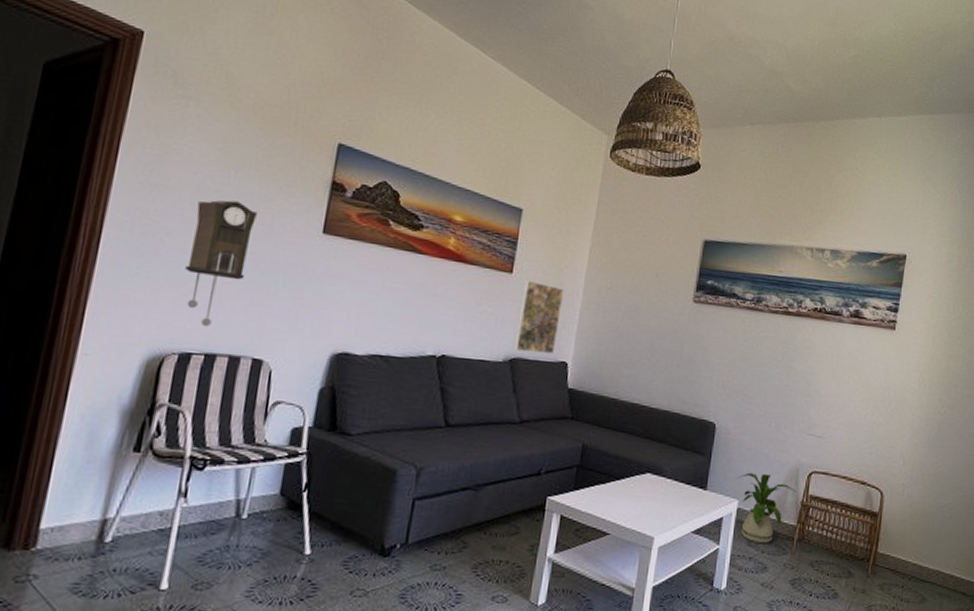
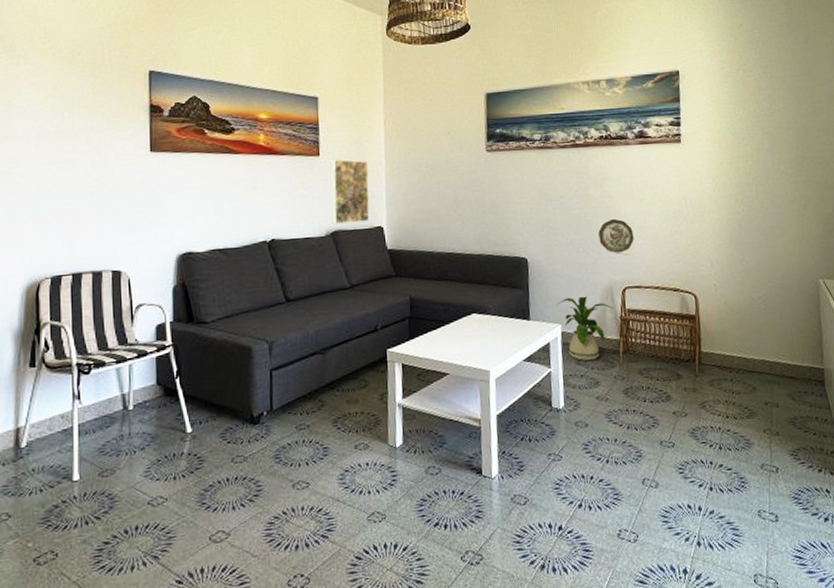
pendulum clock: present [185,200,257,327] -> none [42,138,93,251]
decorative plate: none [794,397,831,435] -> present [598,218,634,253]

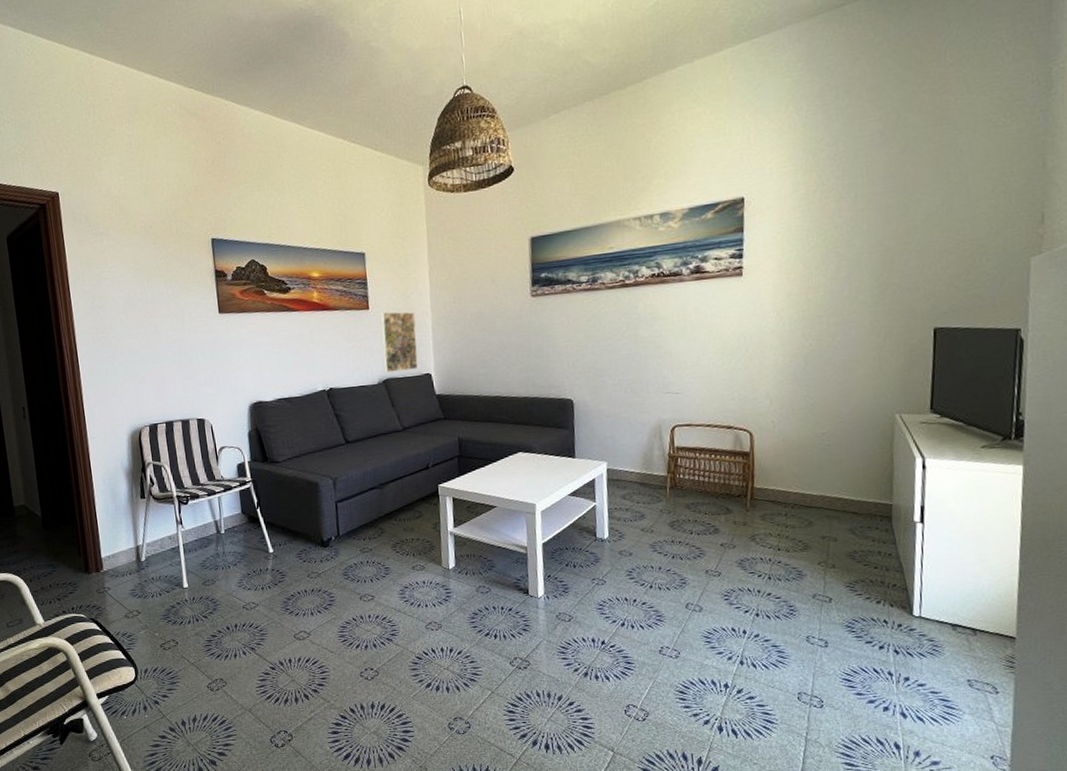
house plant: present [557,296,613,361] -> none [603,434,661,496]
decorative plate: present [598,218,634,253] -> none [647,358,686,393]

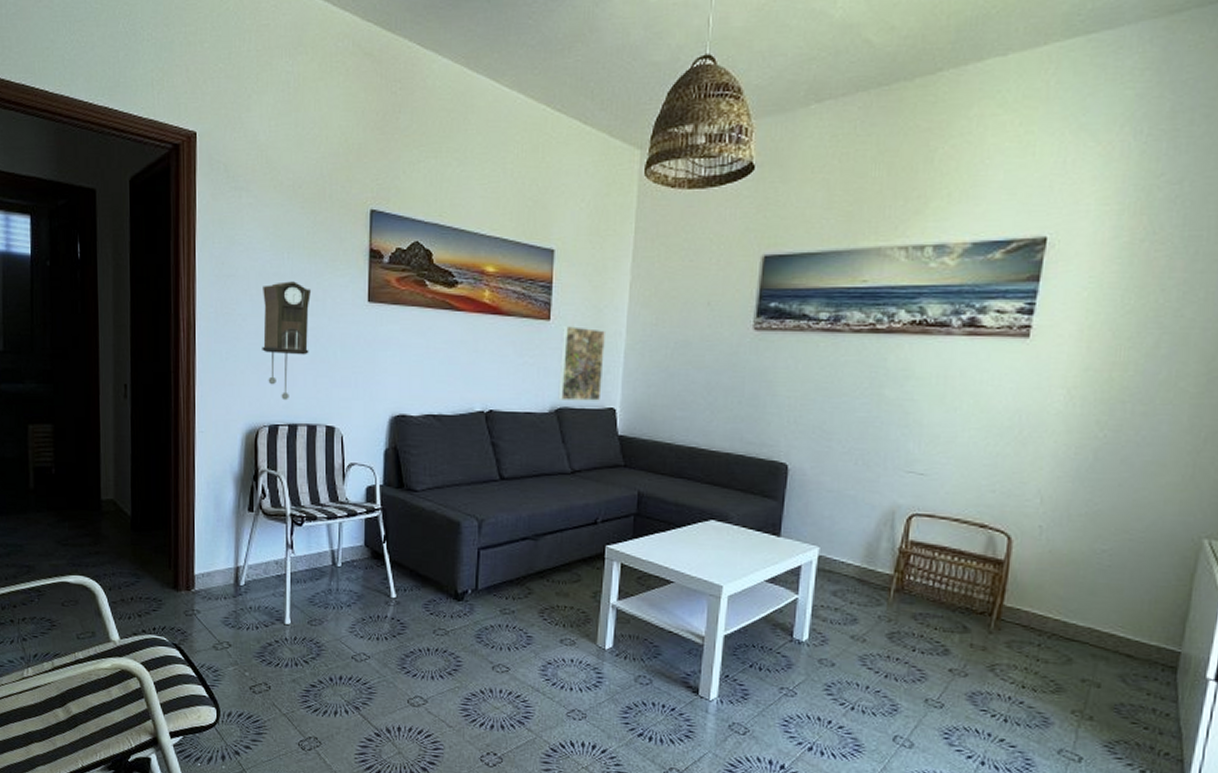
pendulum clock: none [130,304,175,403] -> present [262,281,311,401]

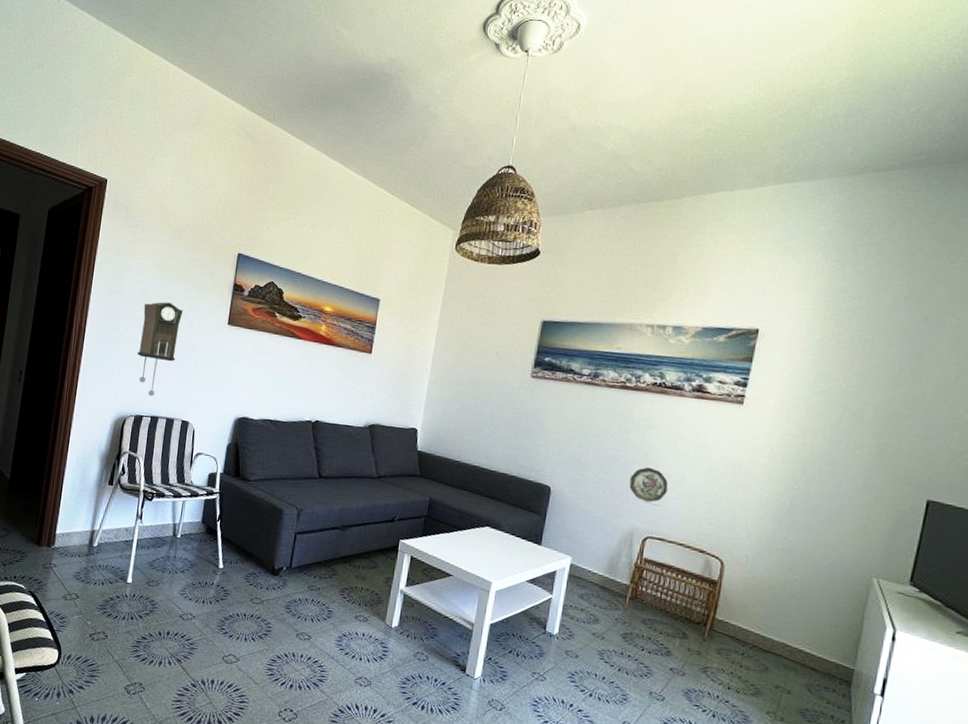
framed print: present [558,325,605,401] -> none [372,358,414,422]
decorative plate: none [887,428,936,472] -> present [629,466,668,503]

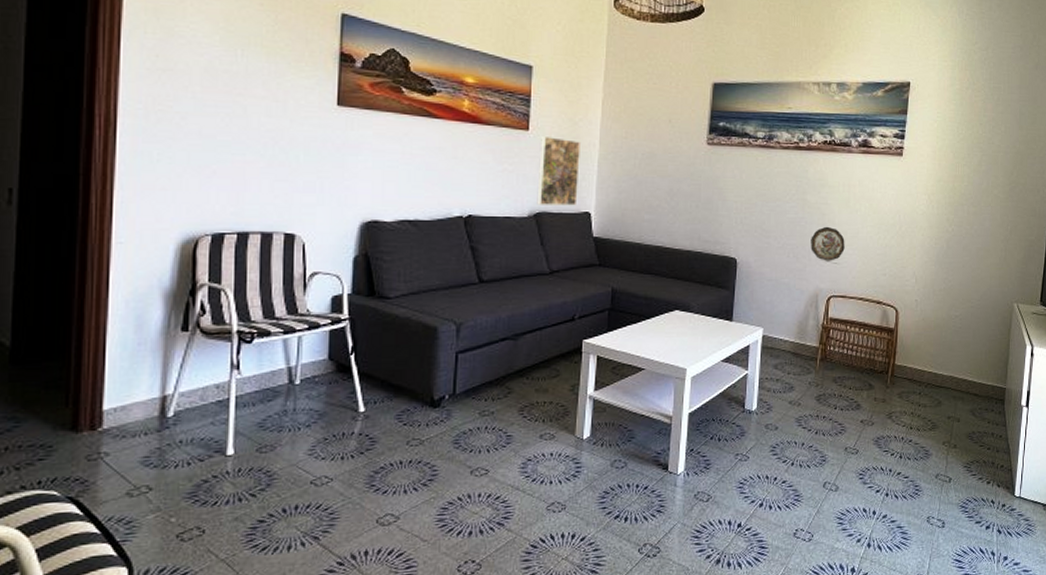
pendulum clock: present [137,302,183,397] -> none [206,80,269,207]
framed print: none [372,358,414,422] -> present [537,135,580,206]

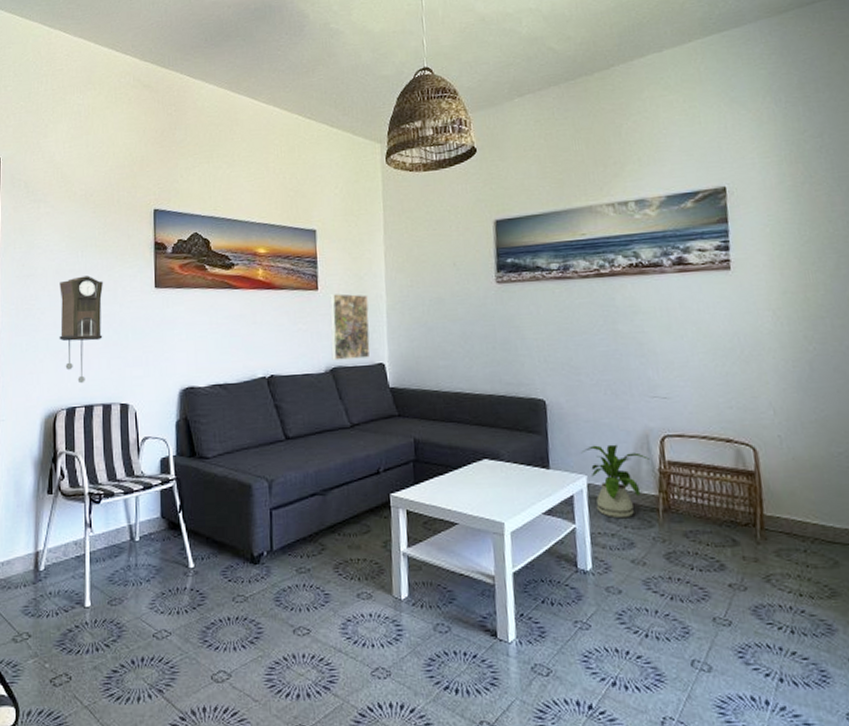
pendulum clock: none [206,80,269,207] -> present [59,275,103,384]
house plant: none [761,301,816,366] -> present [581,444,649,519]
decorative plate: present [811,226,845,261] -> none [629,357,674,397]

